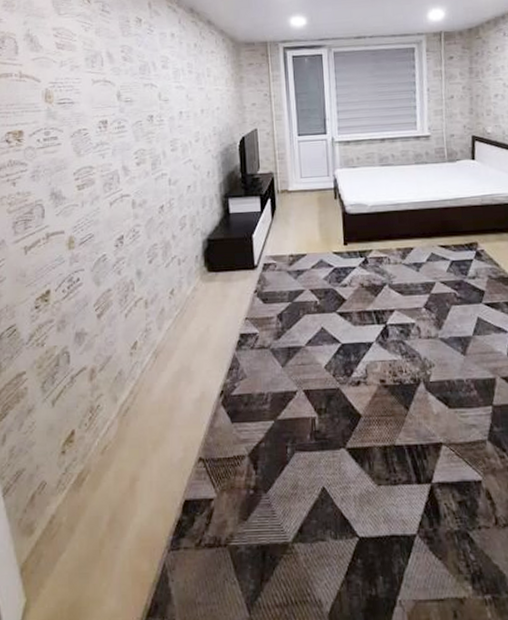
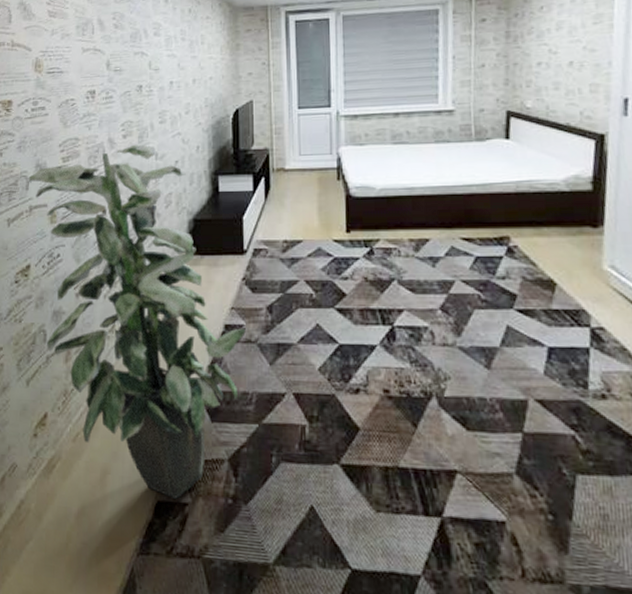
indoor plant: none [44,171,259,496] -> present [28,144,246,499]

